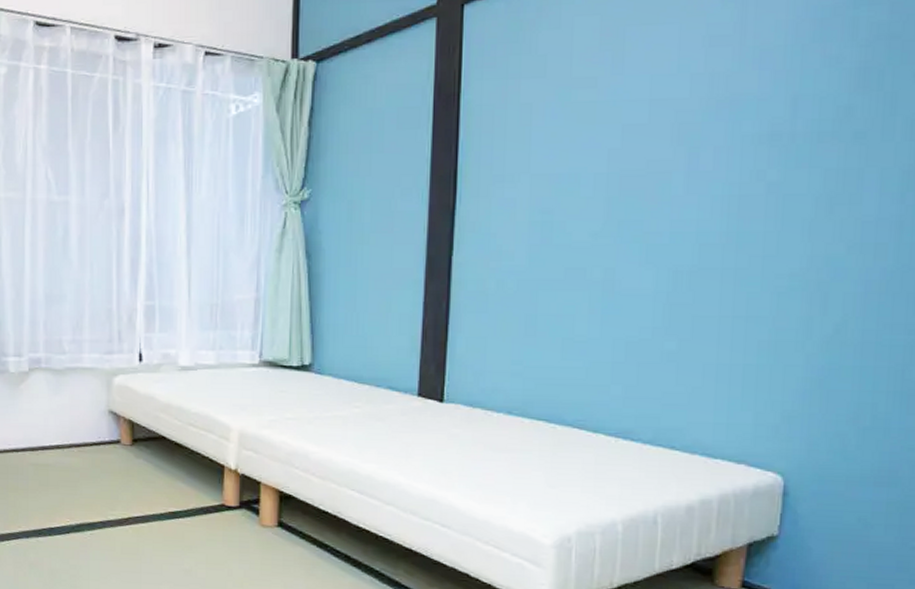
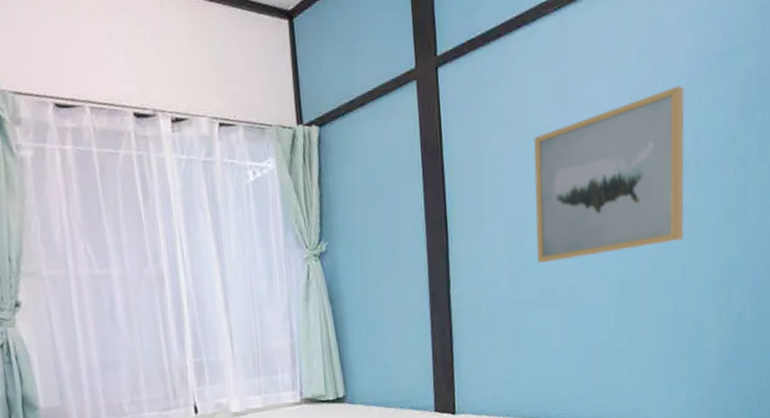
wall art: none [566,40,784,237] -> present [534,85,685,263]

